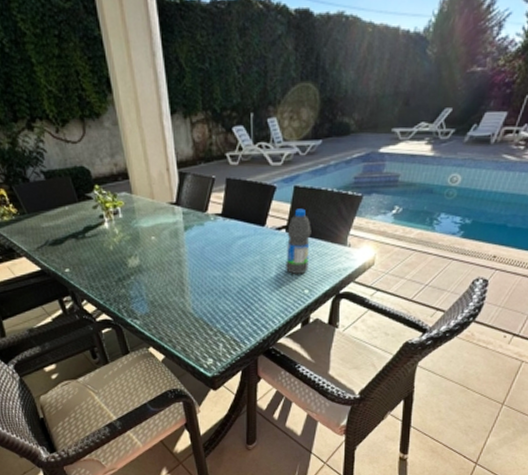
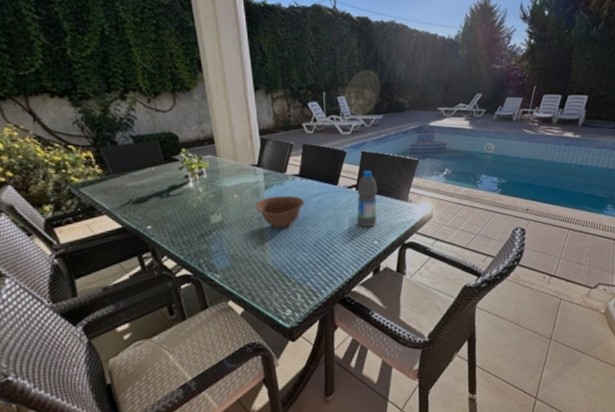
bowl: none [174,237,229,275] -> present [255,195,305,229]

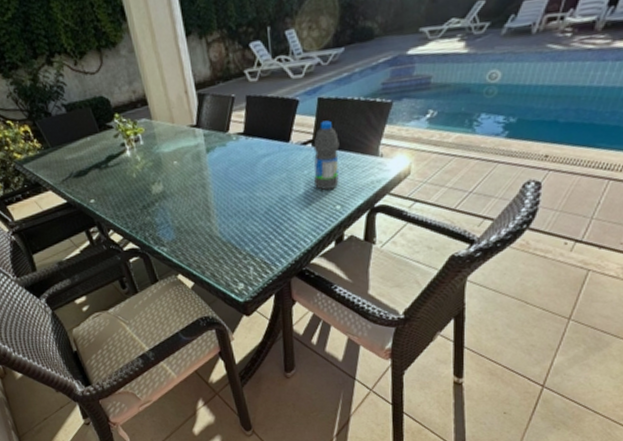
bowl: present [255,195,305,229] -> none [197,158,253,197]

